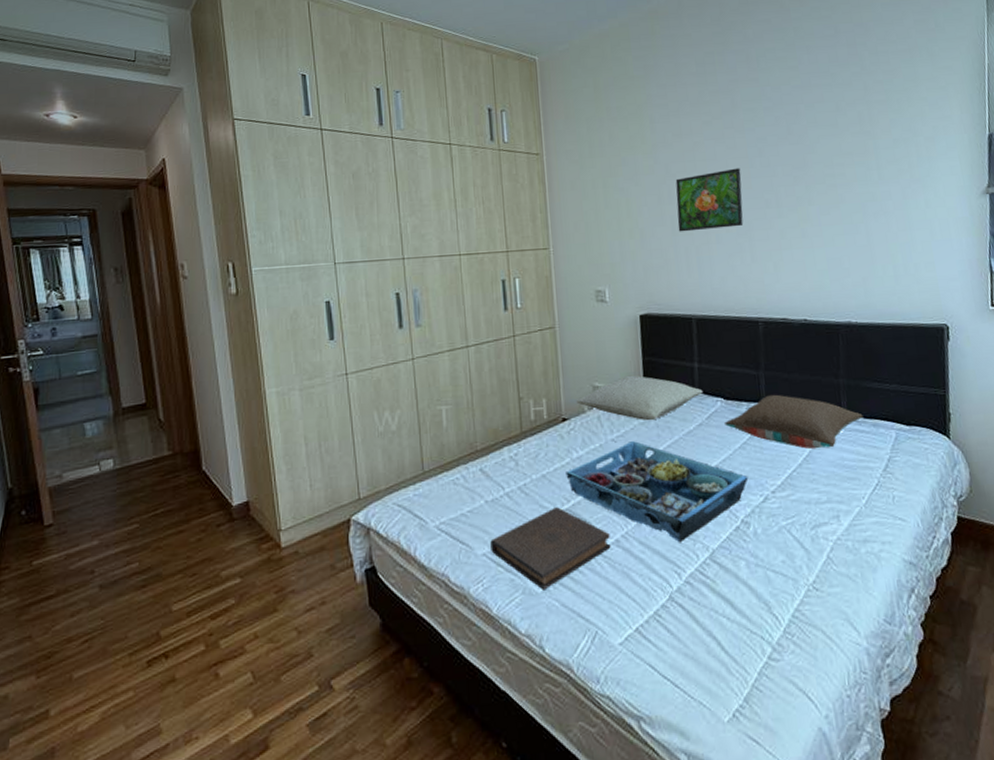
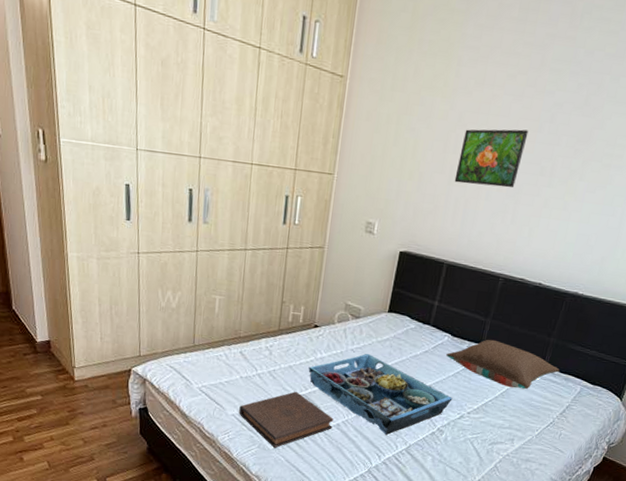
pillow: present [576,375,703,421] -> none [329,301,436,341]

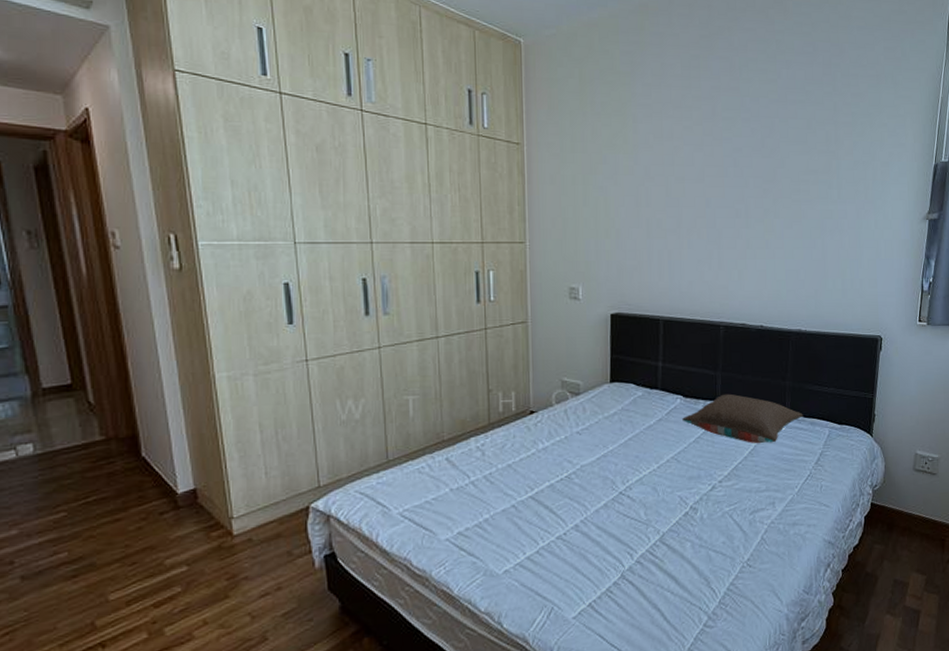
book: present [239,391,333,448] -> none [454,495,570,572]
serving tray: present [308,354,453,435] -> none [531,434,699,526]
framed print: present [454,129,529,188] -> none [652,176,716,235]

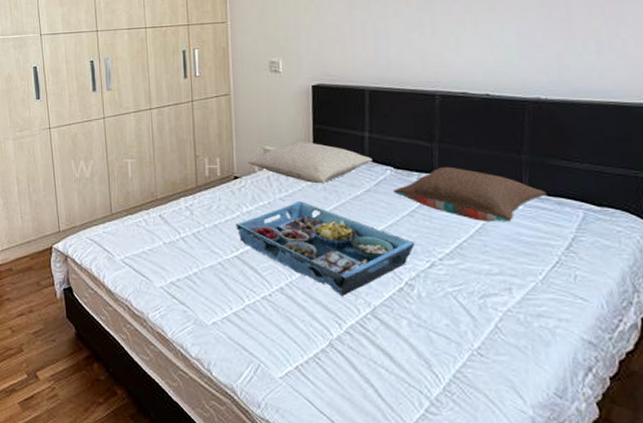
serving tray: none [531,434,699,526] -> present [236,201,415,296]
pillow: none [544,371,665,416] -> present [247,141,373,184]

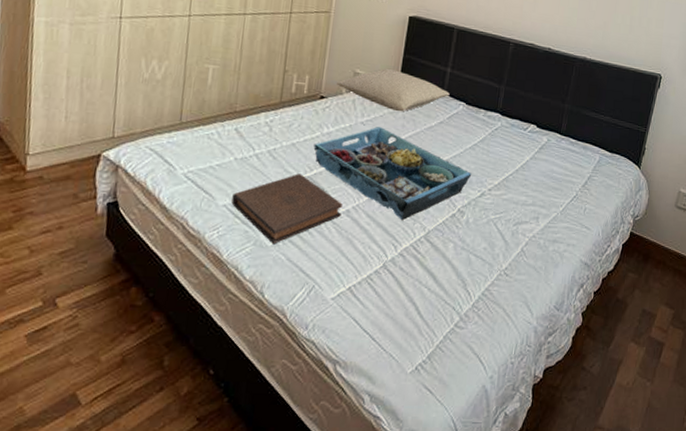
book: none [167,254,275,323] -> present [231,173,343,245]
pillow: present [392,166,547,222] -> none [461,107,577,160]

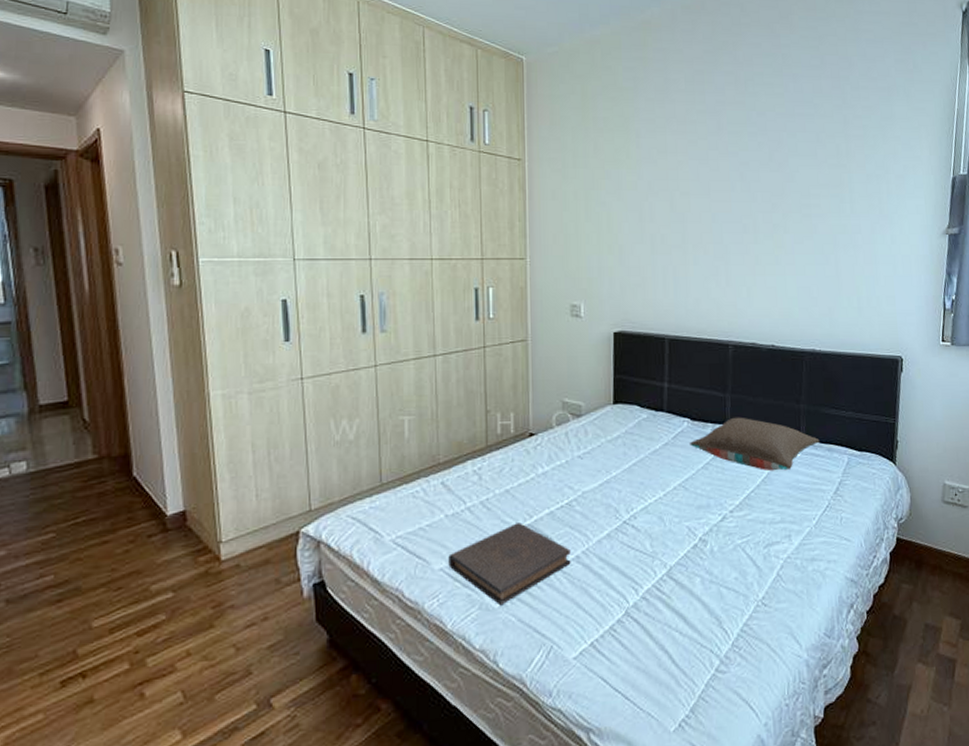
serving tray: present [313,127,472,220] -> none [530,458,709,559]
pillow: present [336,68,450,112] -> none [544,392,671,439]
pillow: none [461,107,577,160] -> present [689,417,820,471]

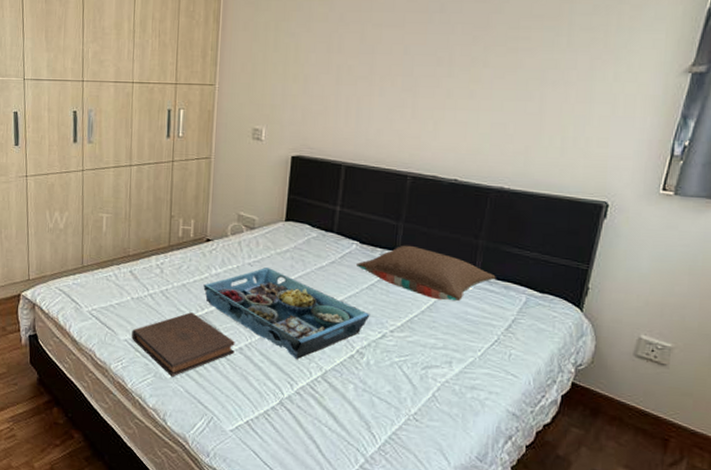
serving tray: none [530,458,709,559] -> present [203,267,370,359]

